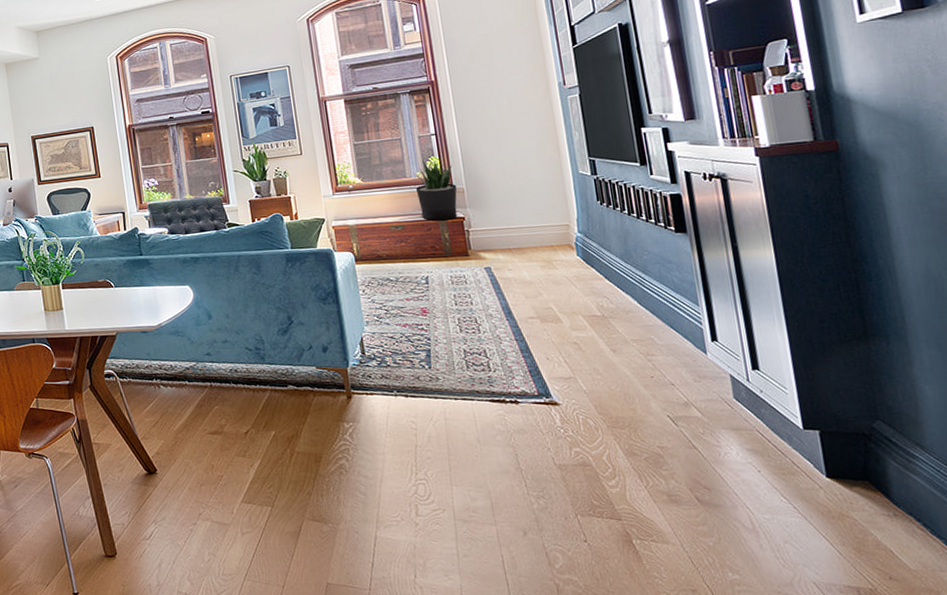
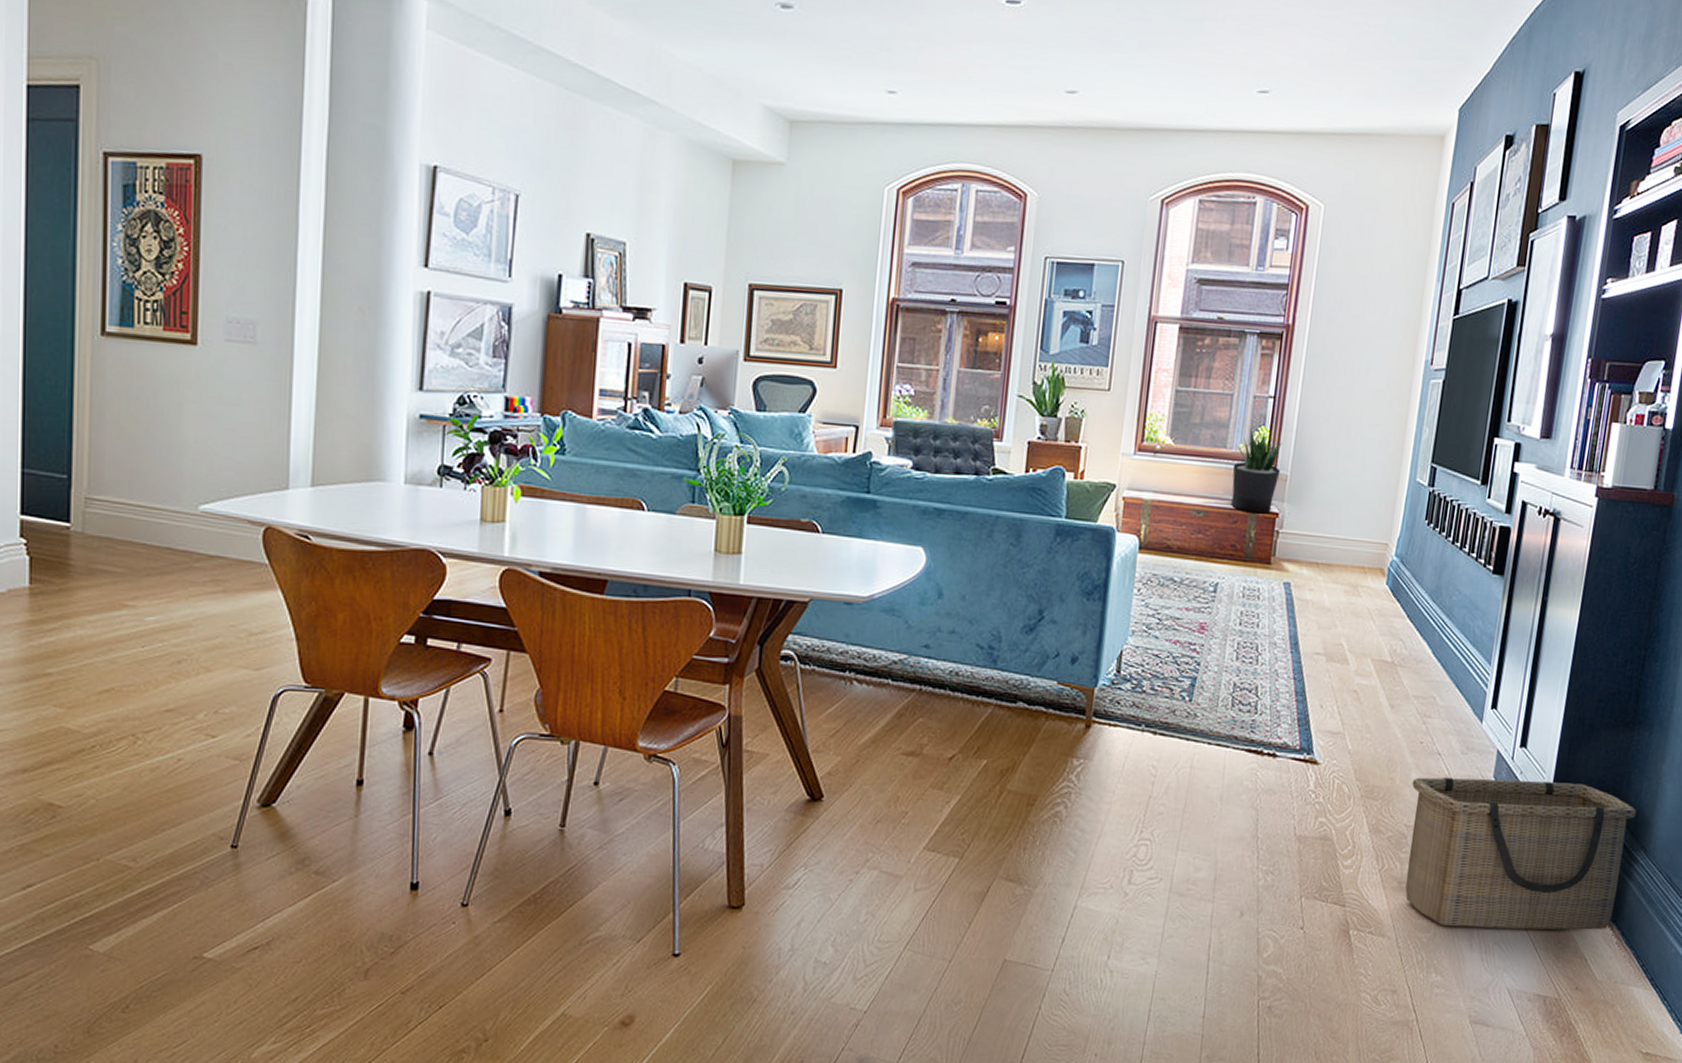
basket: none [653,394,907,531] -> present [1405,777,1637,930]

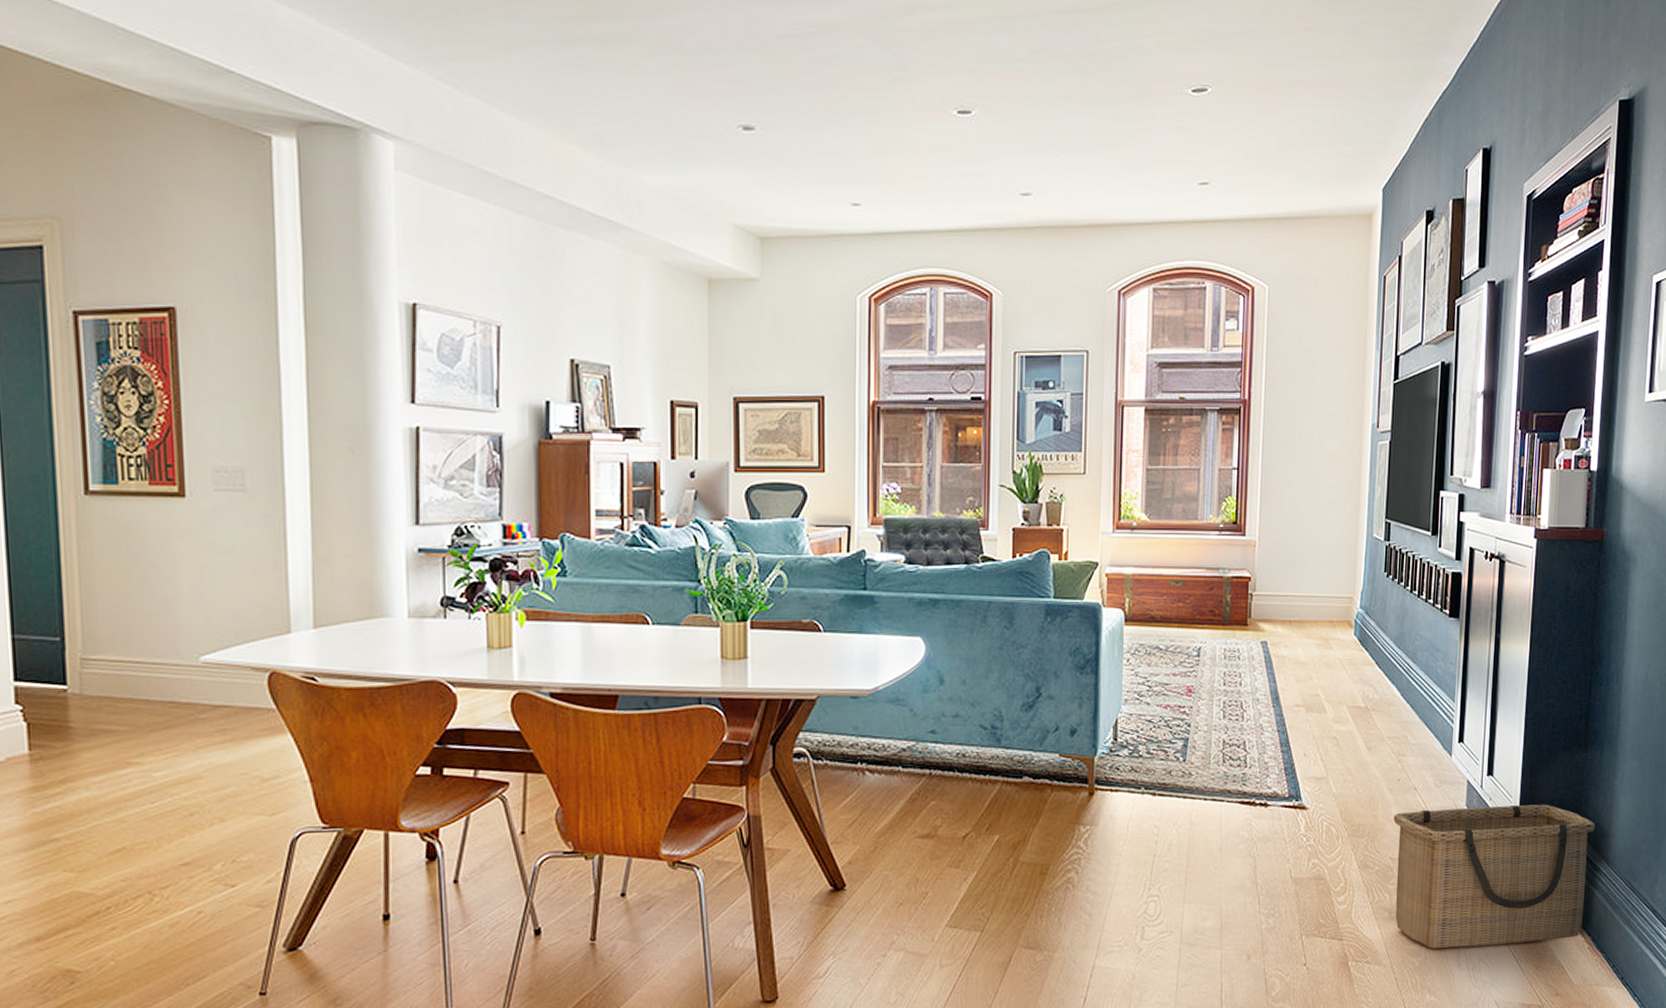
planter: present [1231,429,1283,515] -> none [1205,500,1249,580]

